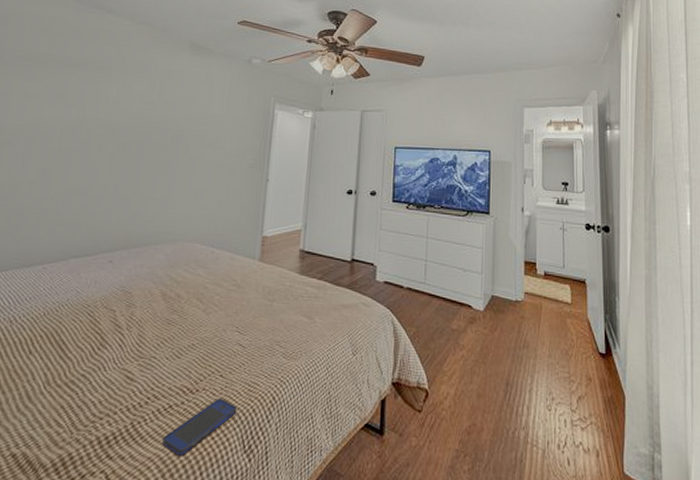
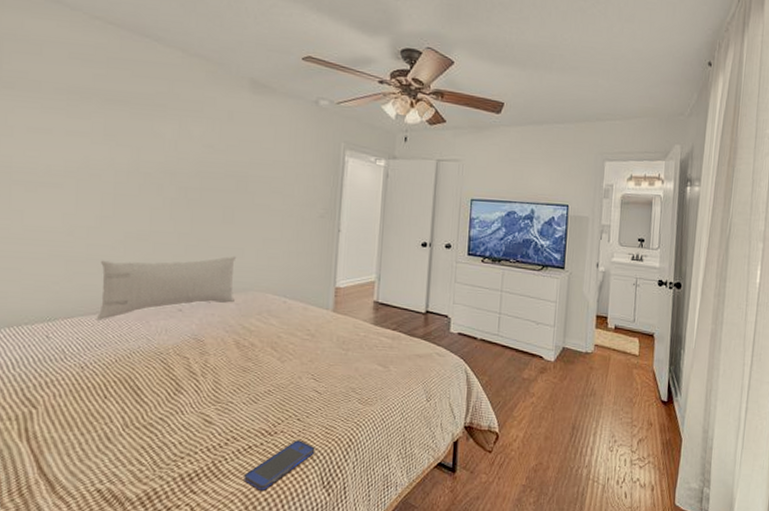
pillow: none [30,206,168,273] -> present [97,256,237,320]

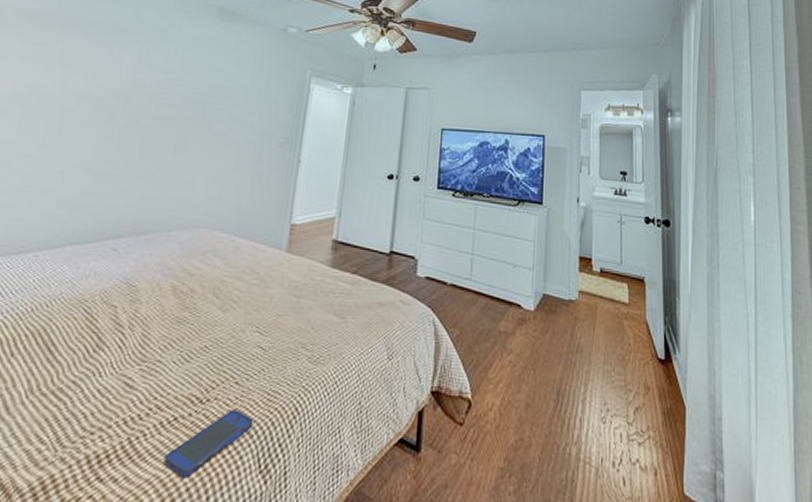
pillow: present [97,256,237,320] -> none [18,188,185,262]

